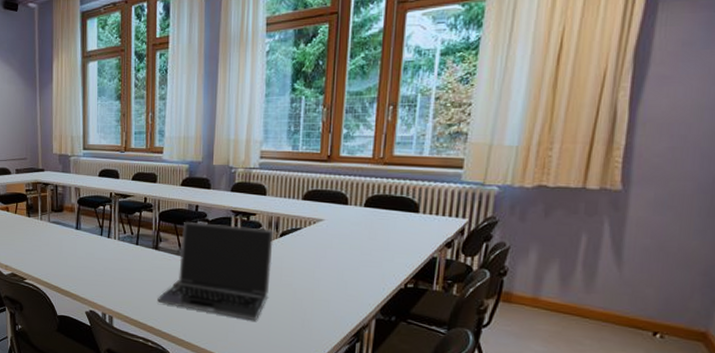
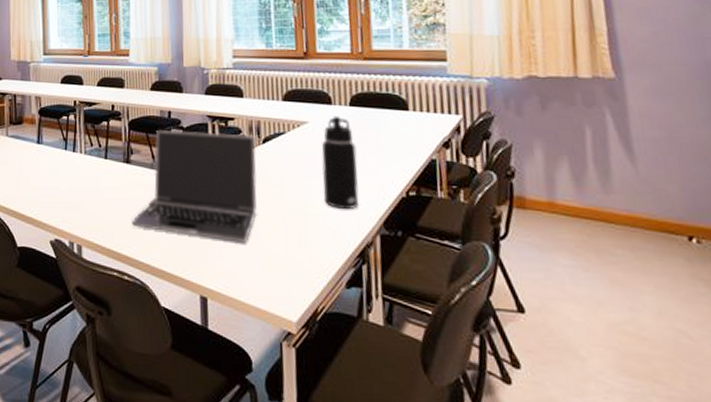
water bottle: none [329,215,365,296] -> present [321,115,359,209]

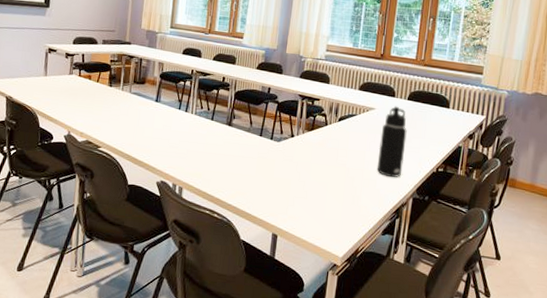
laptop: present [132,129,257,244] -> none [226,101,333,197]

